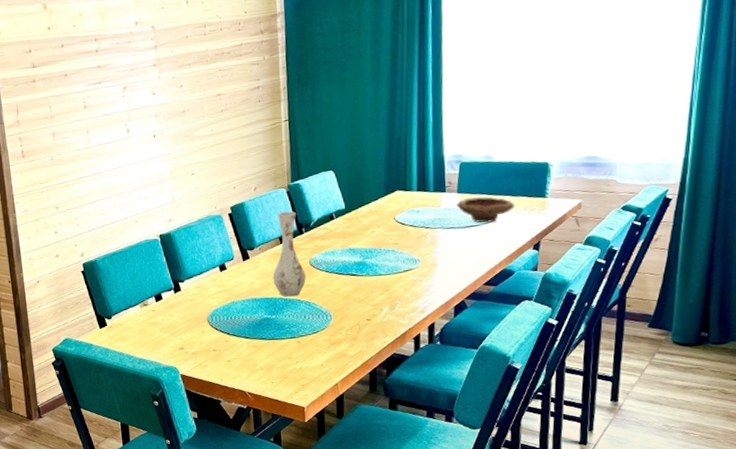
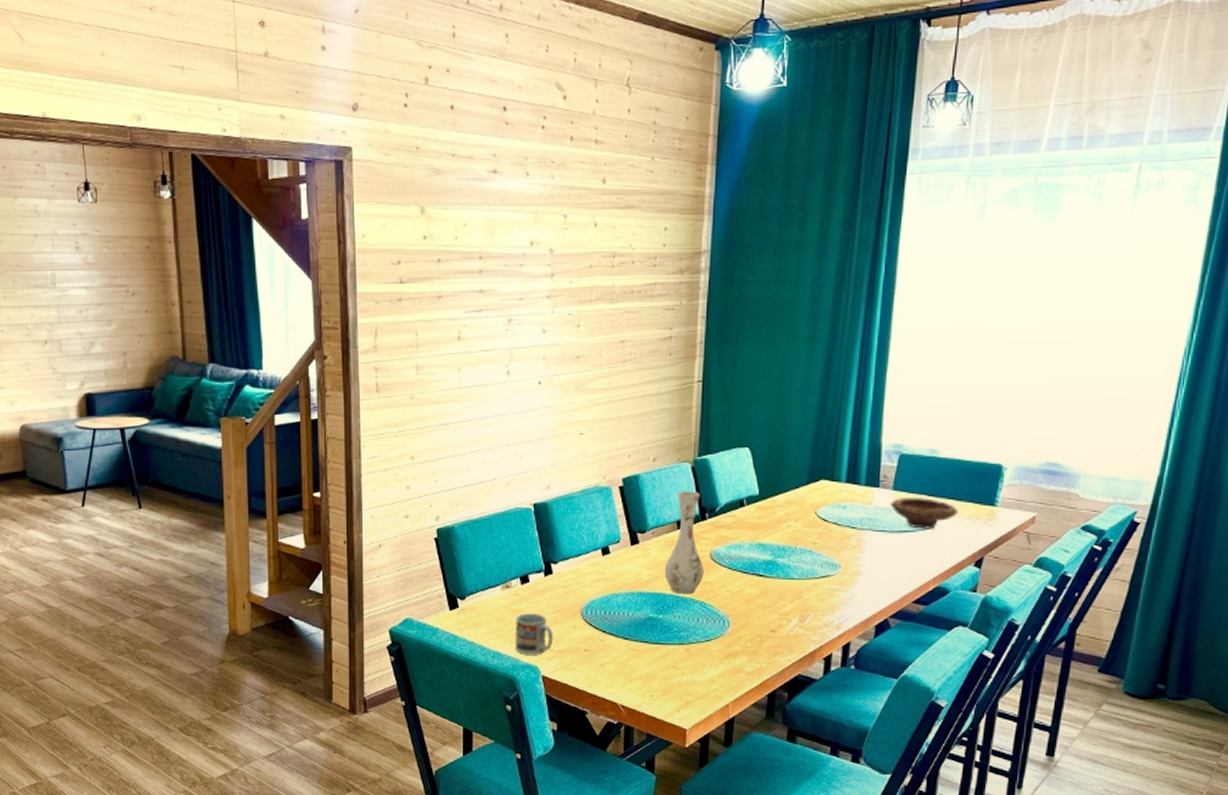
cup: none [154,324,187,359] -> present [515,613,554,655]

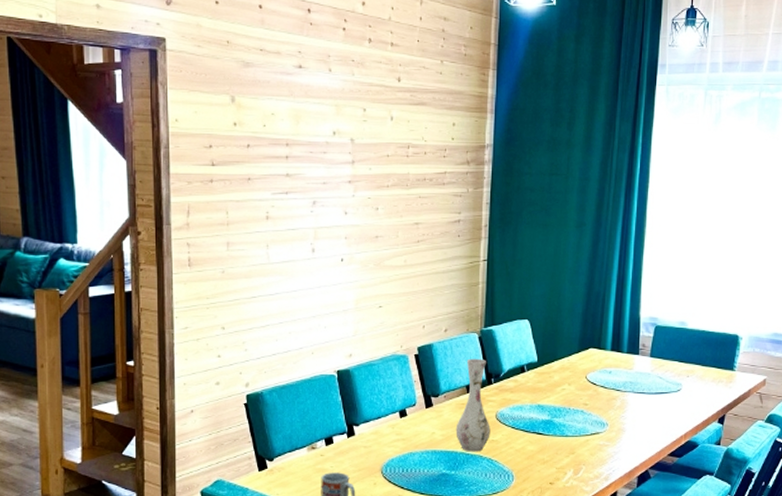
bowl: present [889,496,958,529] -> none [647,362,704,391]

